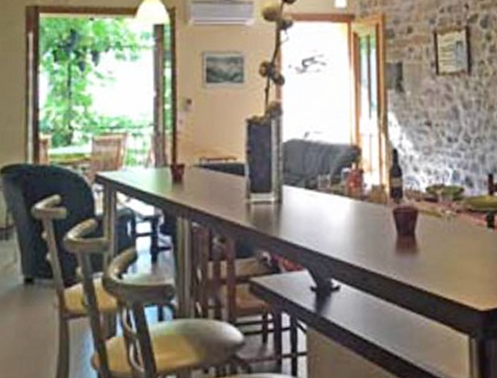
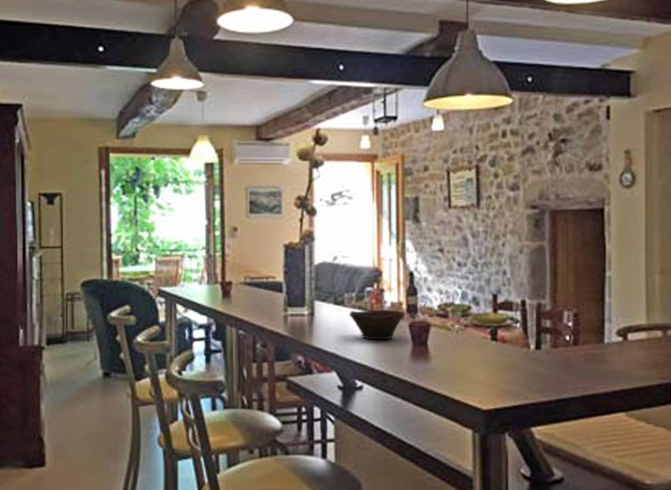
bowl: none [322,194,389,231] -> present [348,309,405,340]

